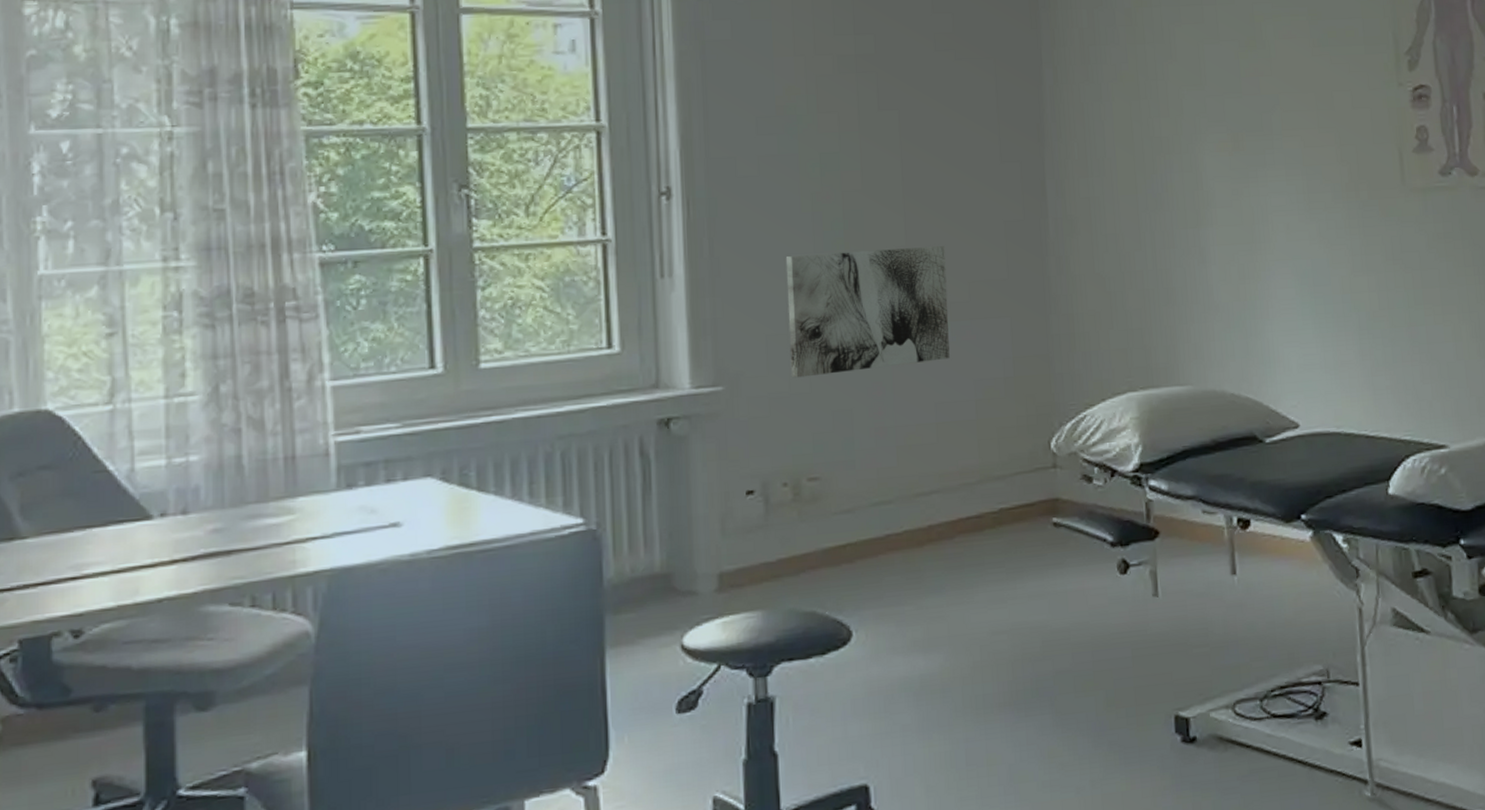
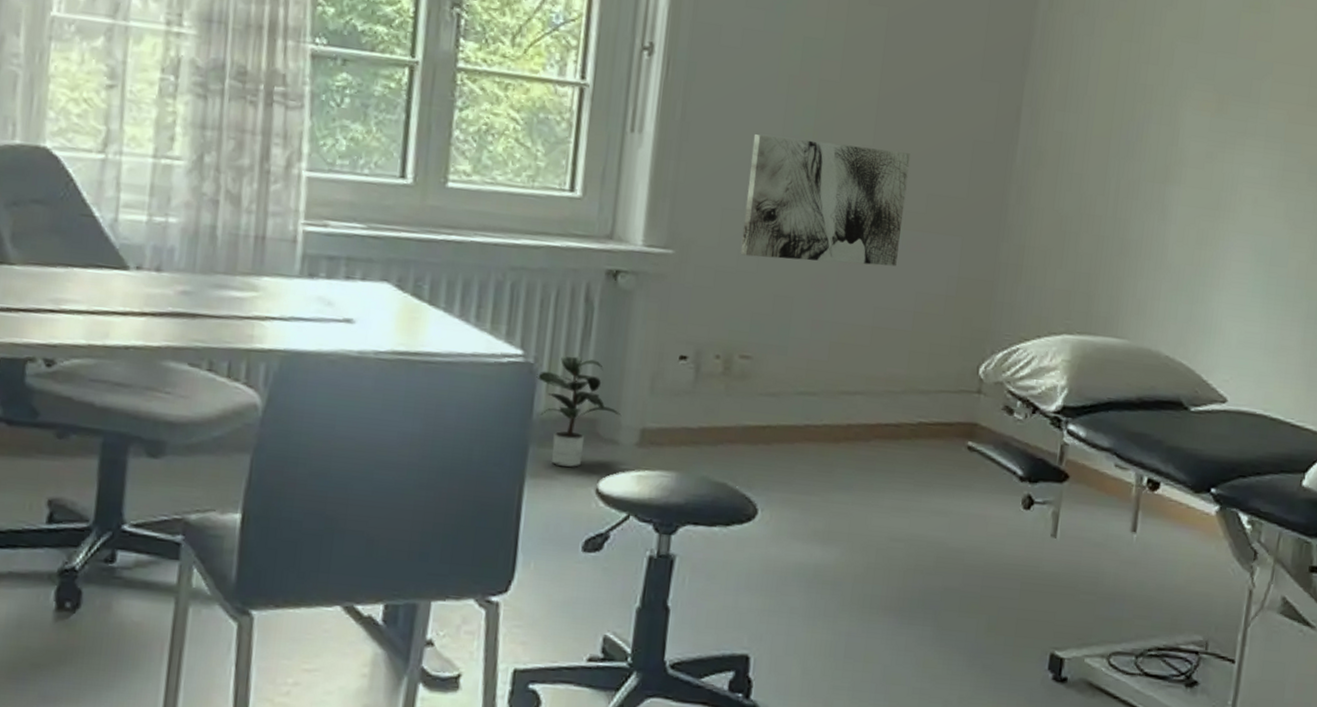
potted plant: none [601,513,696,630] -> present [536,356,622,467]

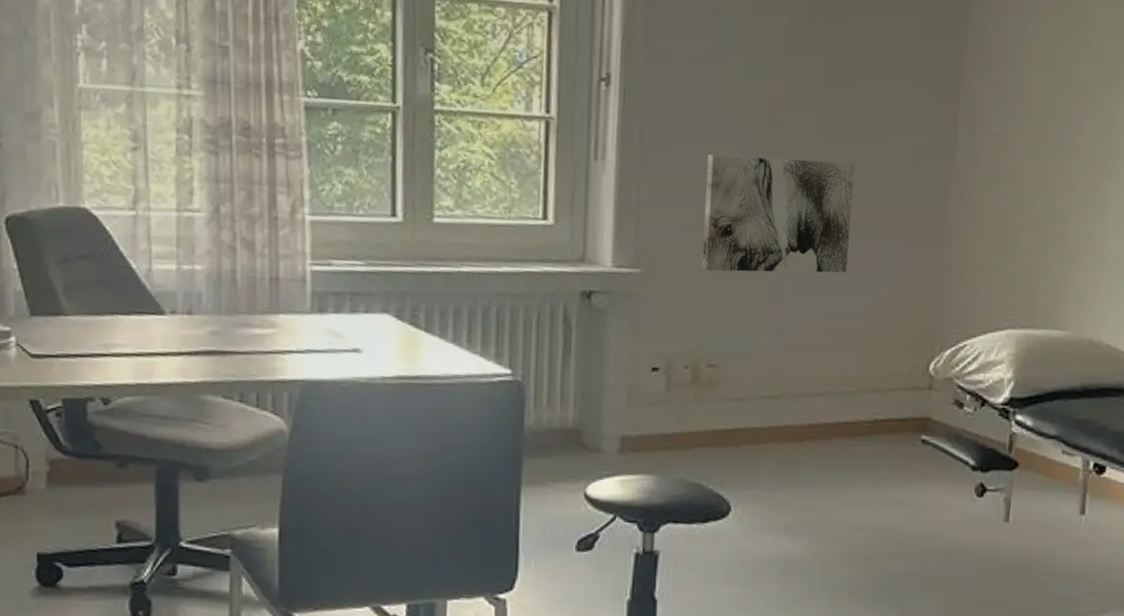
potted plant: present [536,356,622,467] -> none [525,373,603,475]

